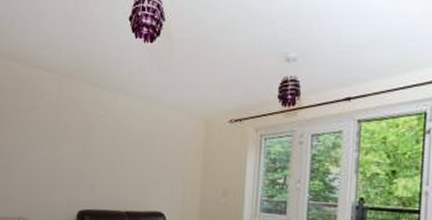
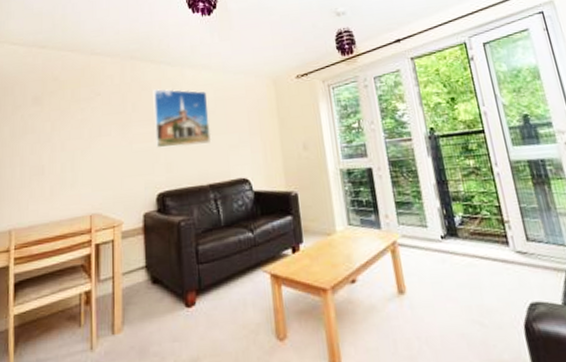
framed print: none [83,110,138,172] -> present [153,88,212,149]

